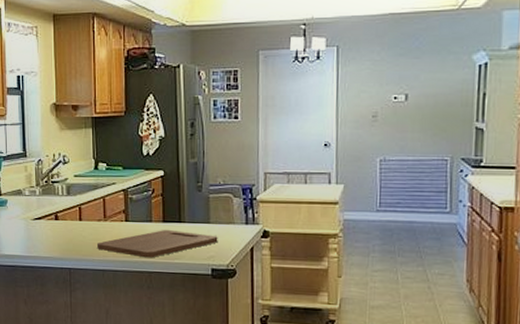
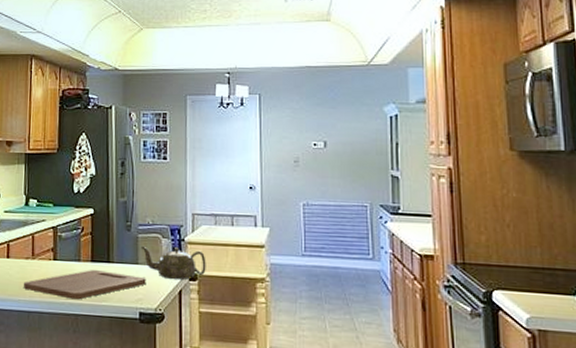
teapot: none [212,205,278,237] -> present [140,245,206,280]

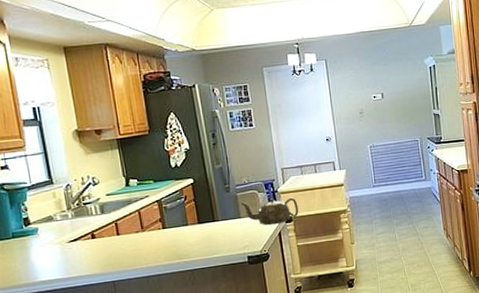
cutting board: present [24,270,146,300] -> none [138,227,250,259]

